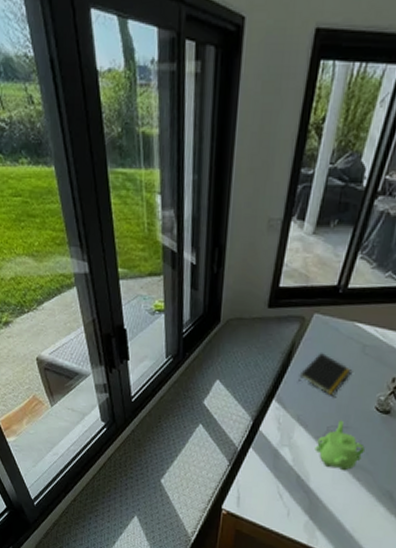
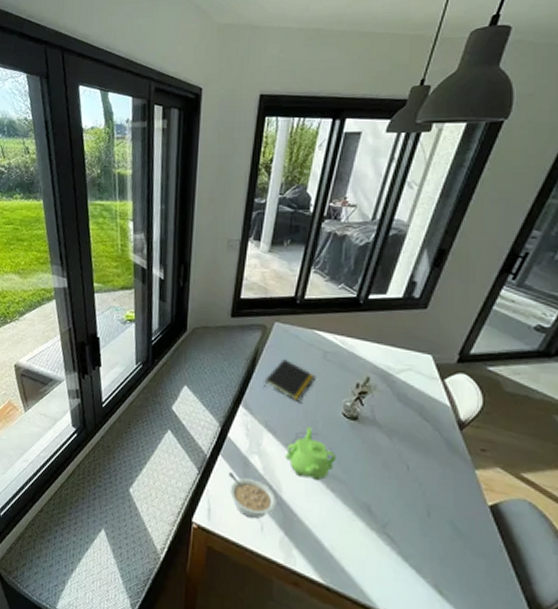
legume: none [259,464,304,505] -> present [229,472,277,518]

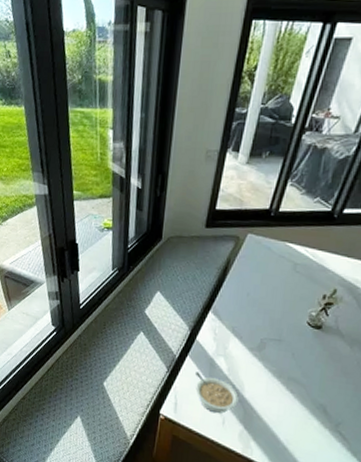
notepad: present [264,359,315,402] -> none [233,270,284,310]
teapot: present [285,426,336,481] -> none [249,333,298,383]

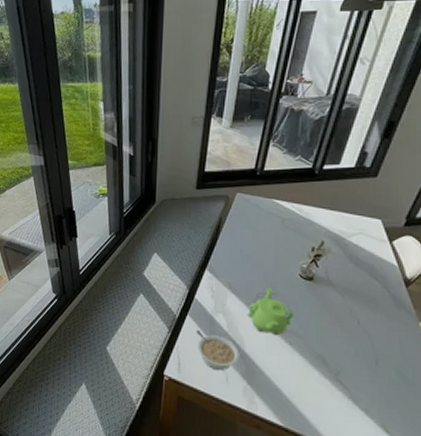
teapot: none [249,333,298,383] -> present [247,287,293,336]

